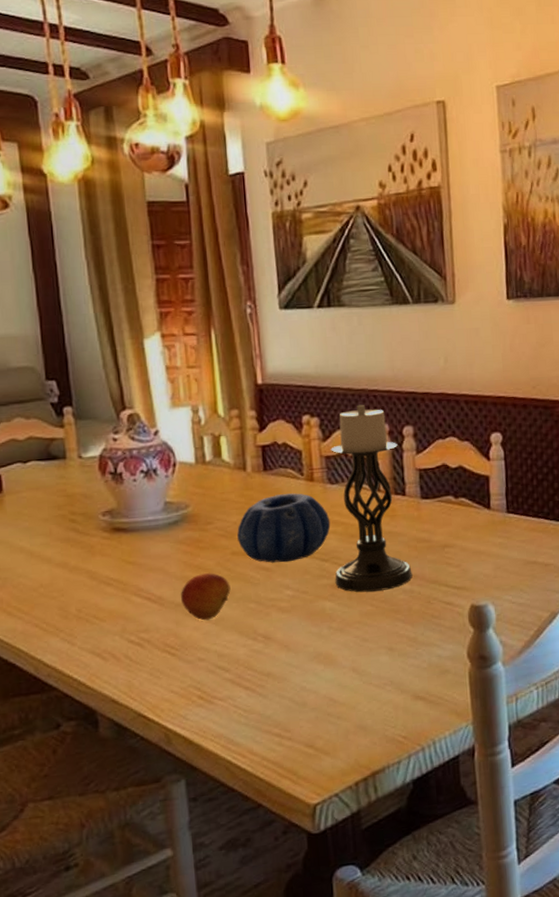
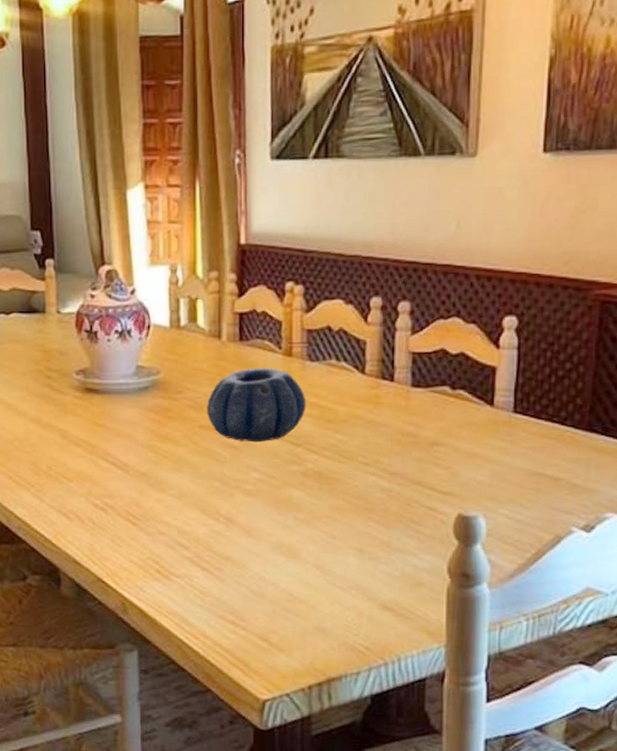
fruit: present [180,573,231,621] -> none [145,445,196,494]
candle holder: present [331,404,413,593] -> none [306,273,393,485]

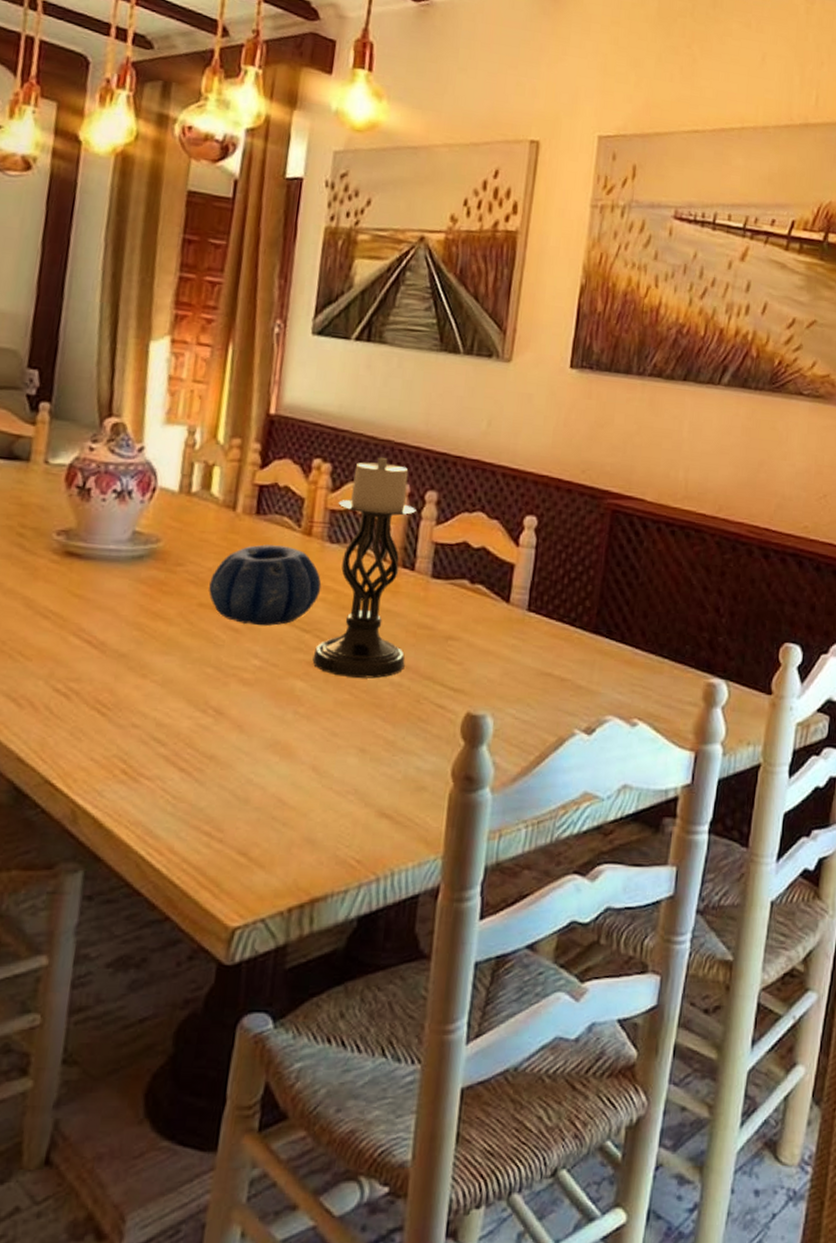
candle holder: none [306,273,393,485] -> present [312,457,416,679]

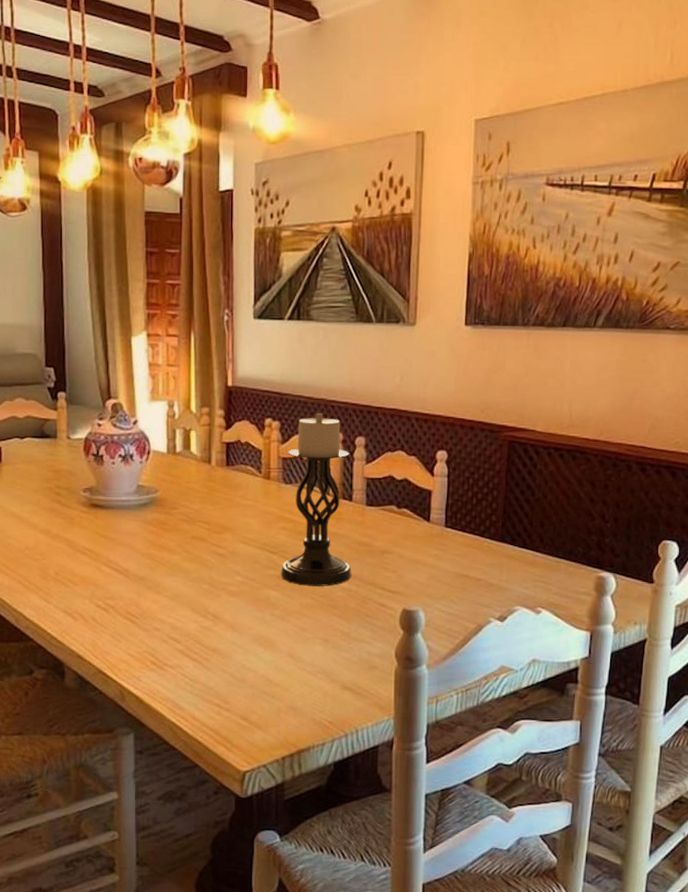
decorative bowl: present [209,544,322,626] -> none [198,489,282,551]

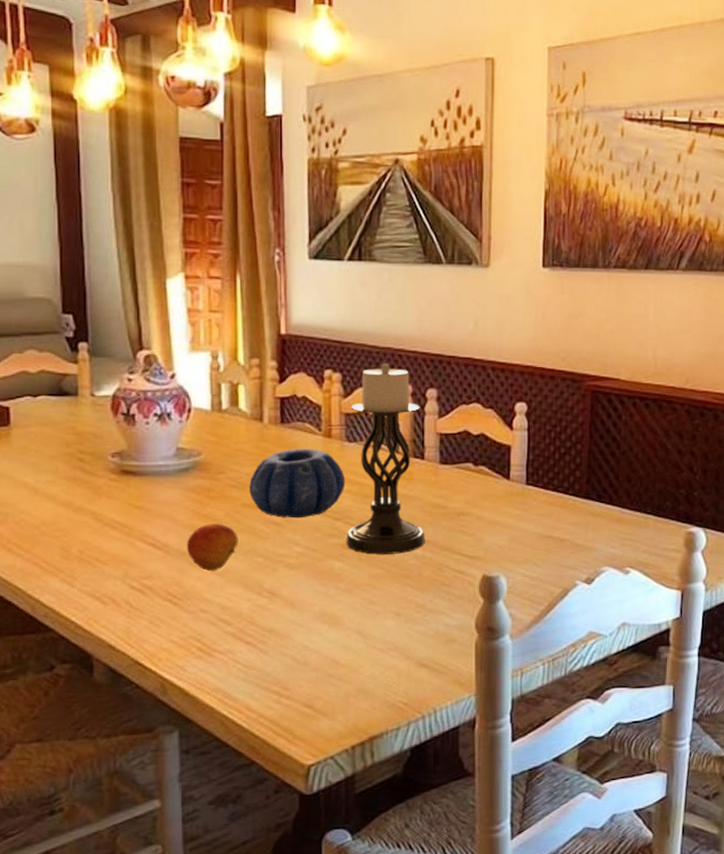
fruit: none [143,553,188,595] -> present [186,523,238,572]
decorative bowl: none [198,489,282,551] -> present [249,449,346,518]

